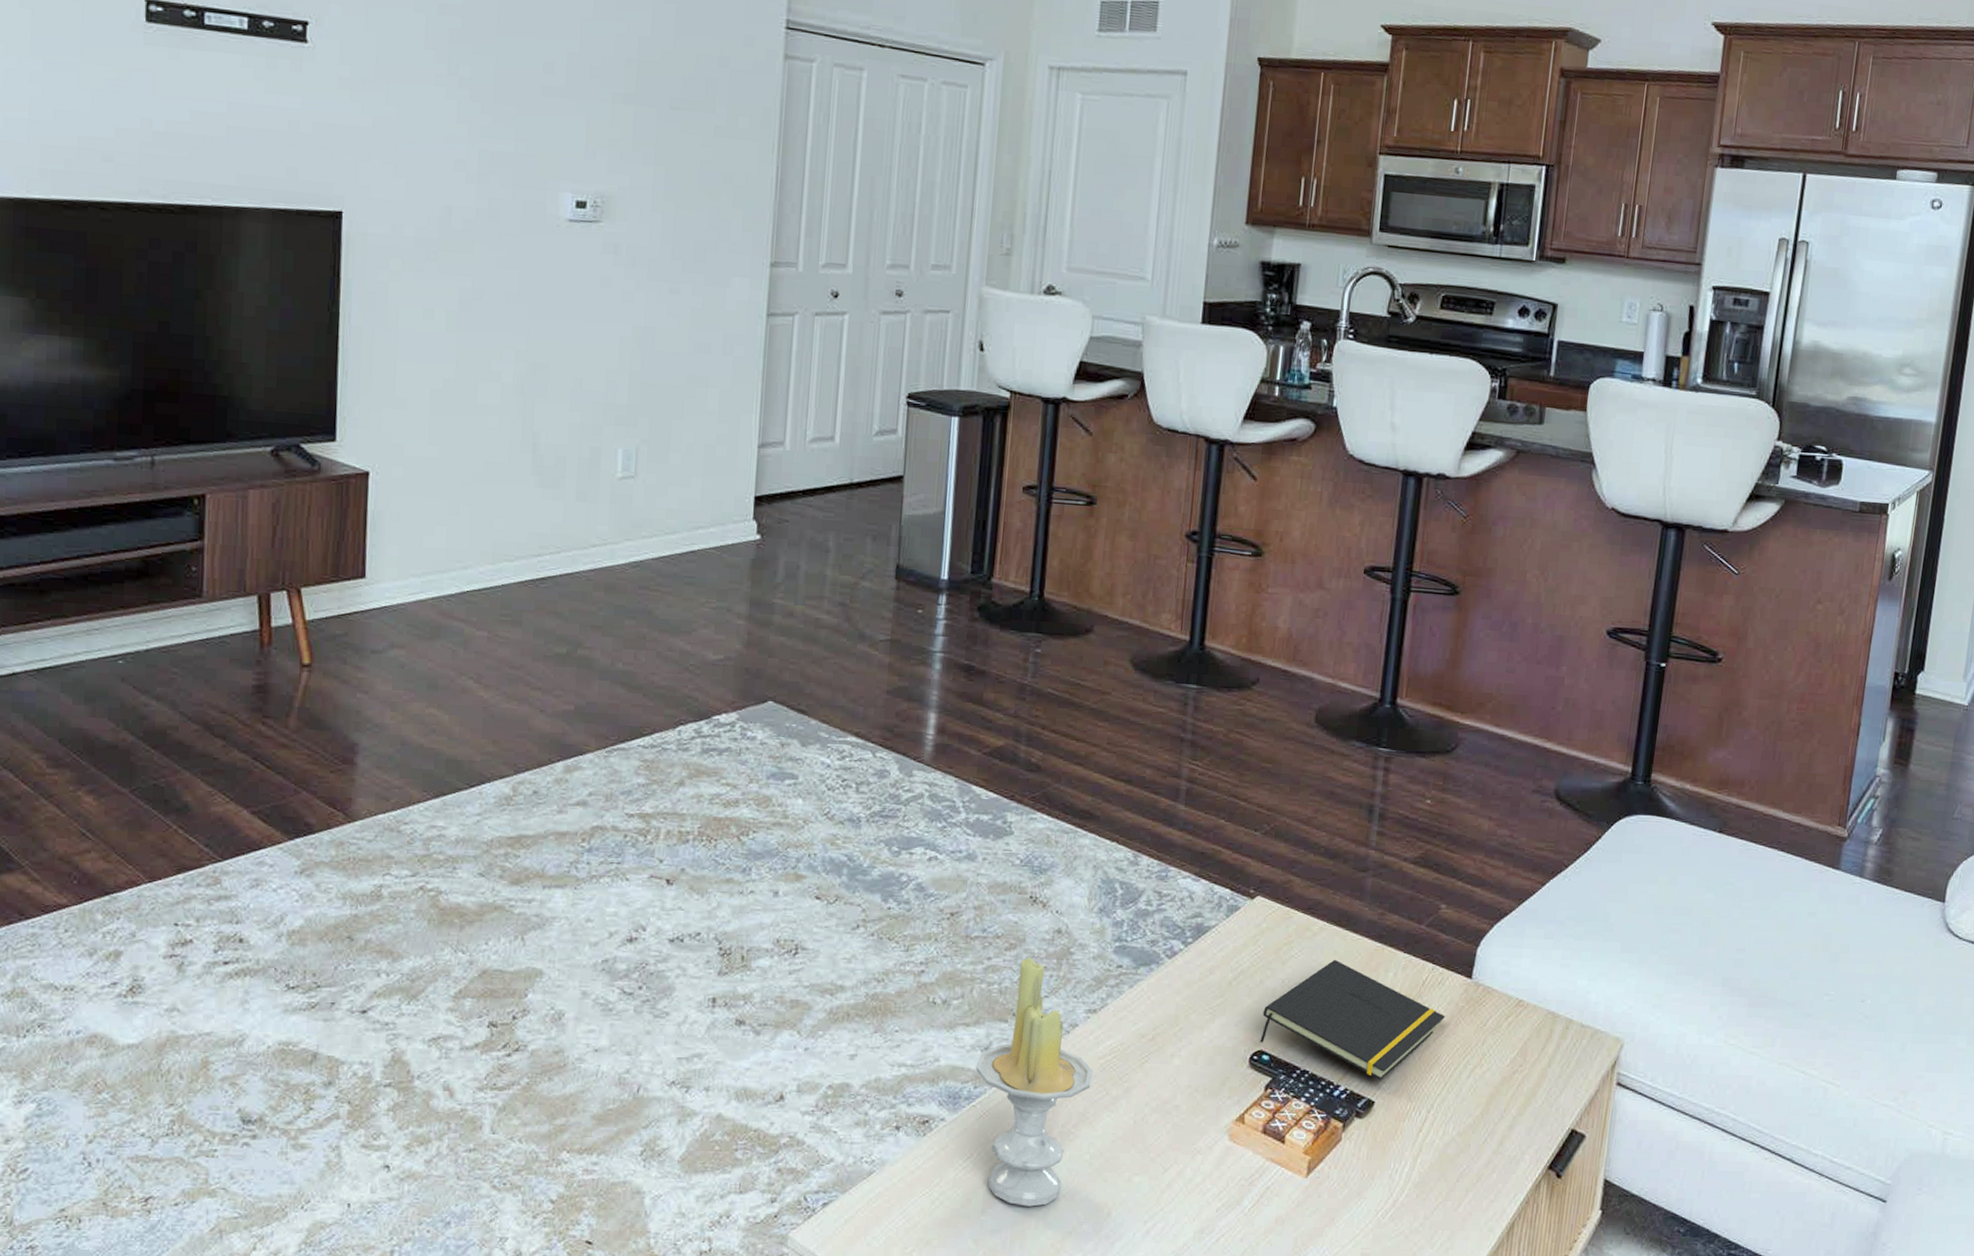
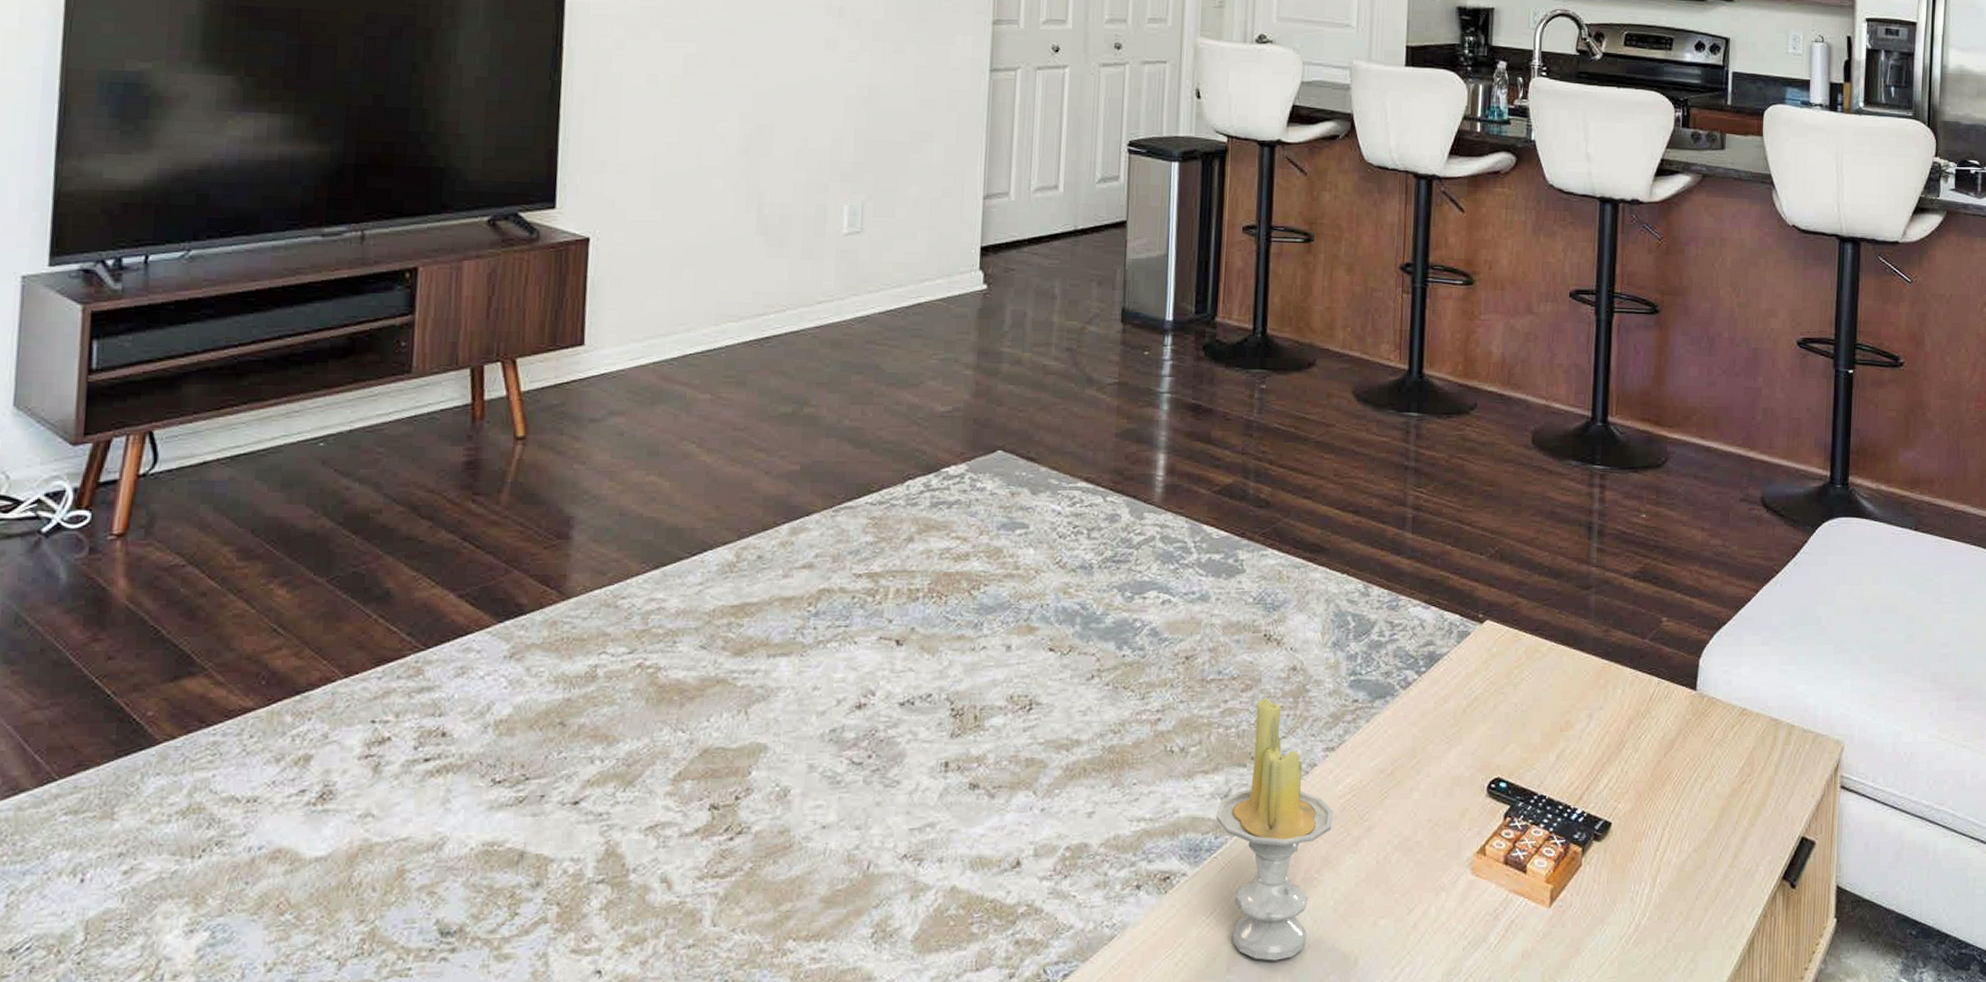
notepad: present [1260,959,1445,1081] -> none [1496,679,1673,801]

